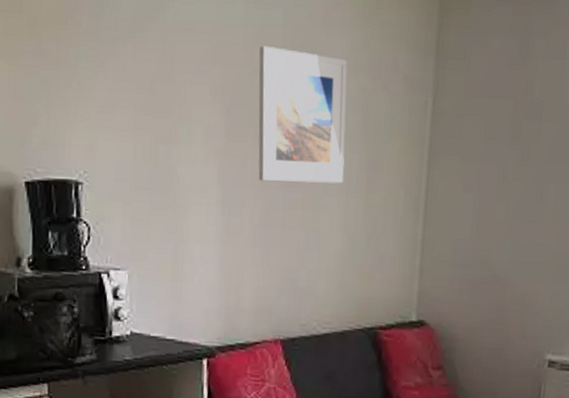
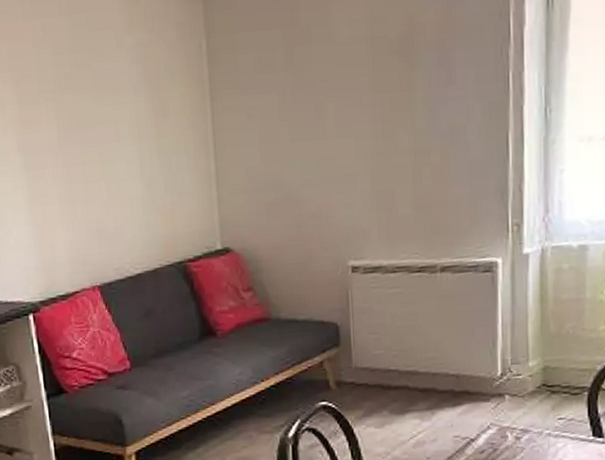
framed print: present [258,45,347,184] -> none [39,16,134,143]

